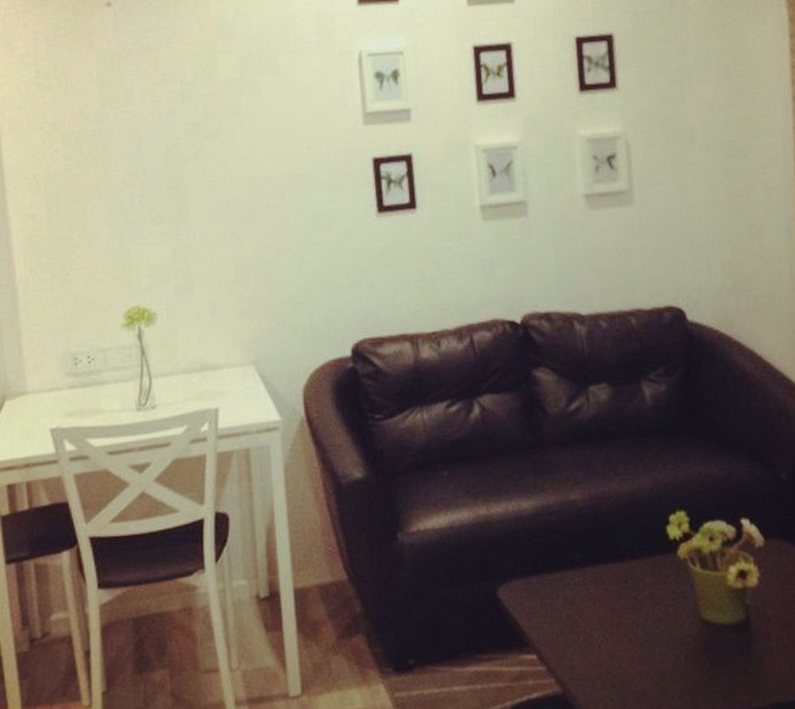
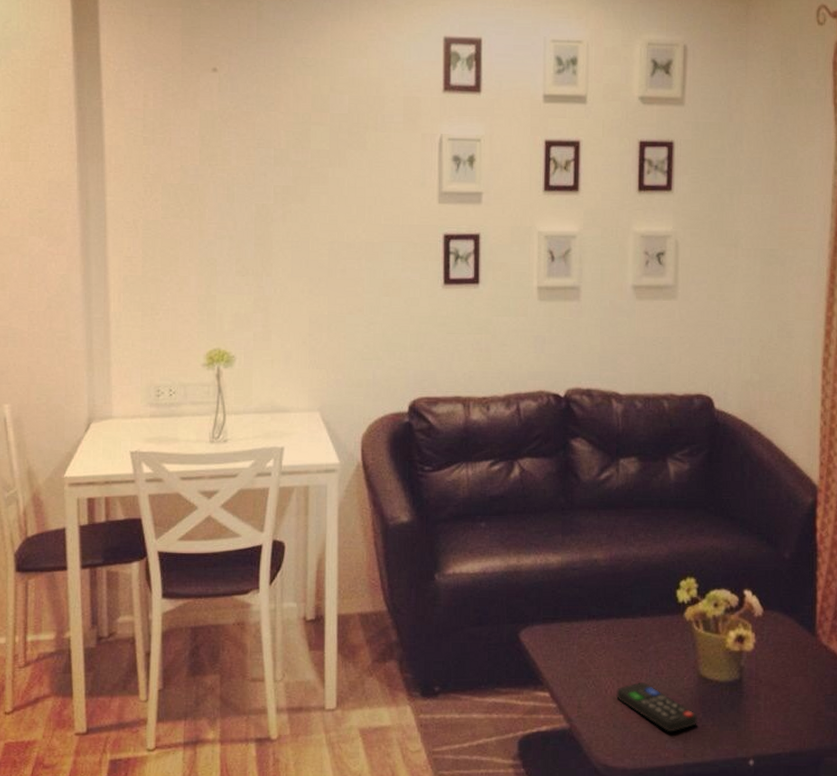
remote control: none [611,632,705,687] -> present [616,681,698,732]

